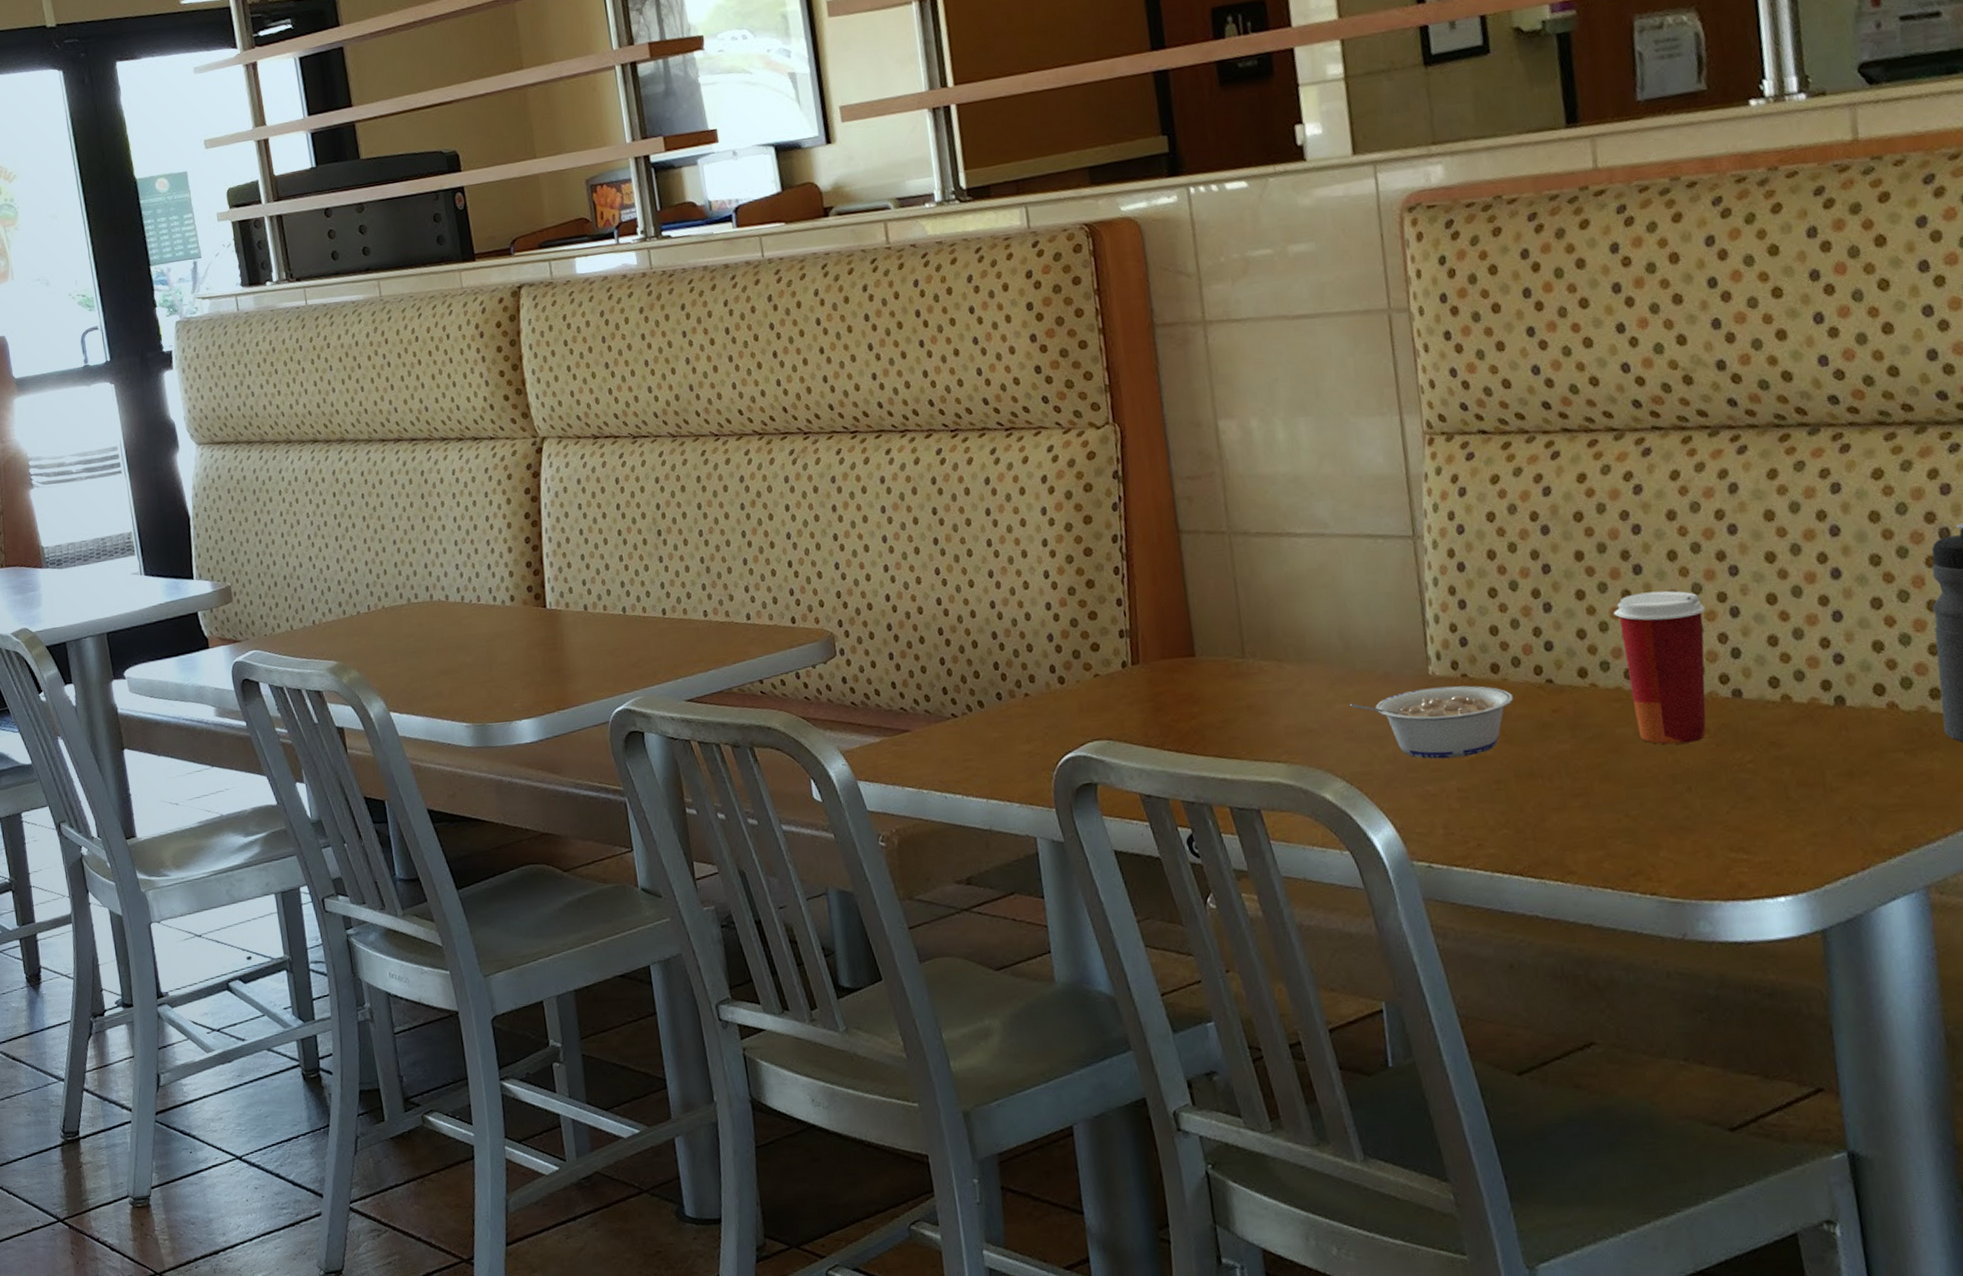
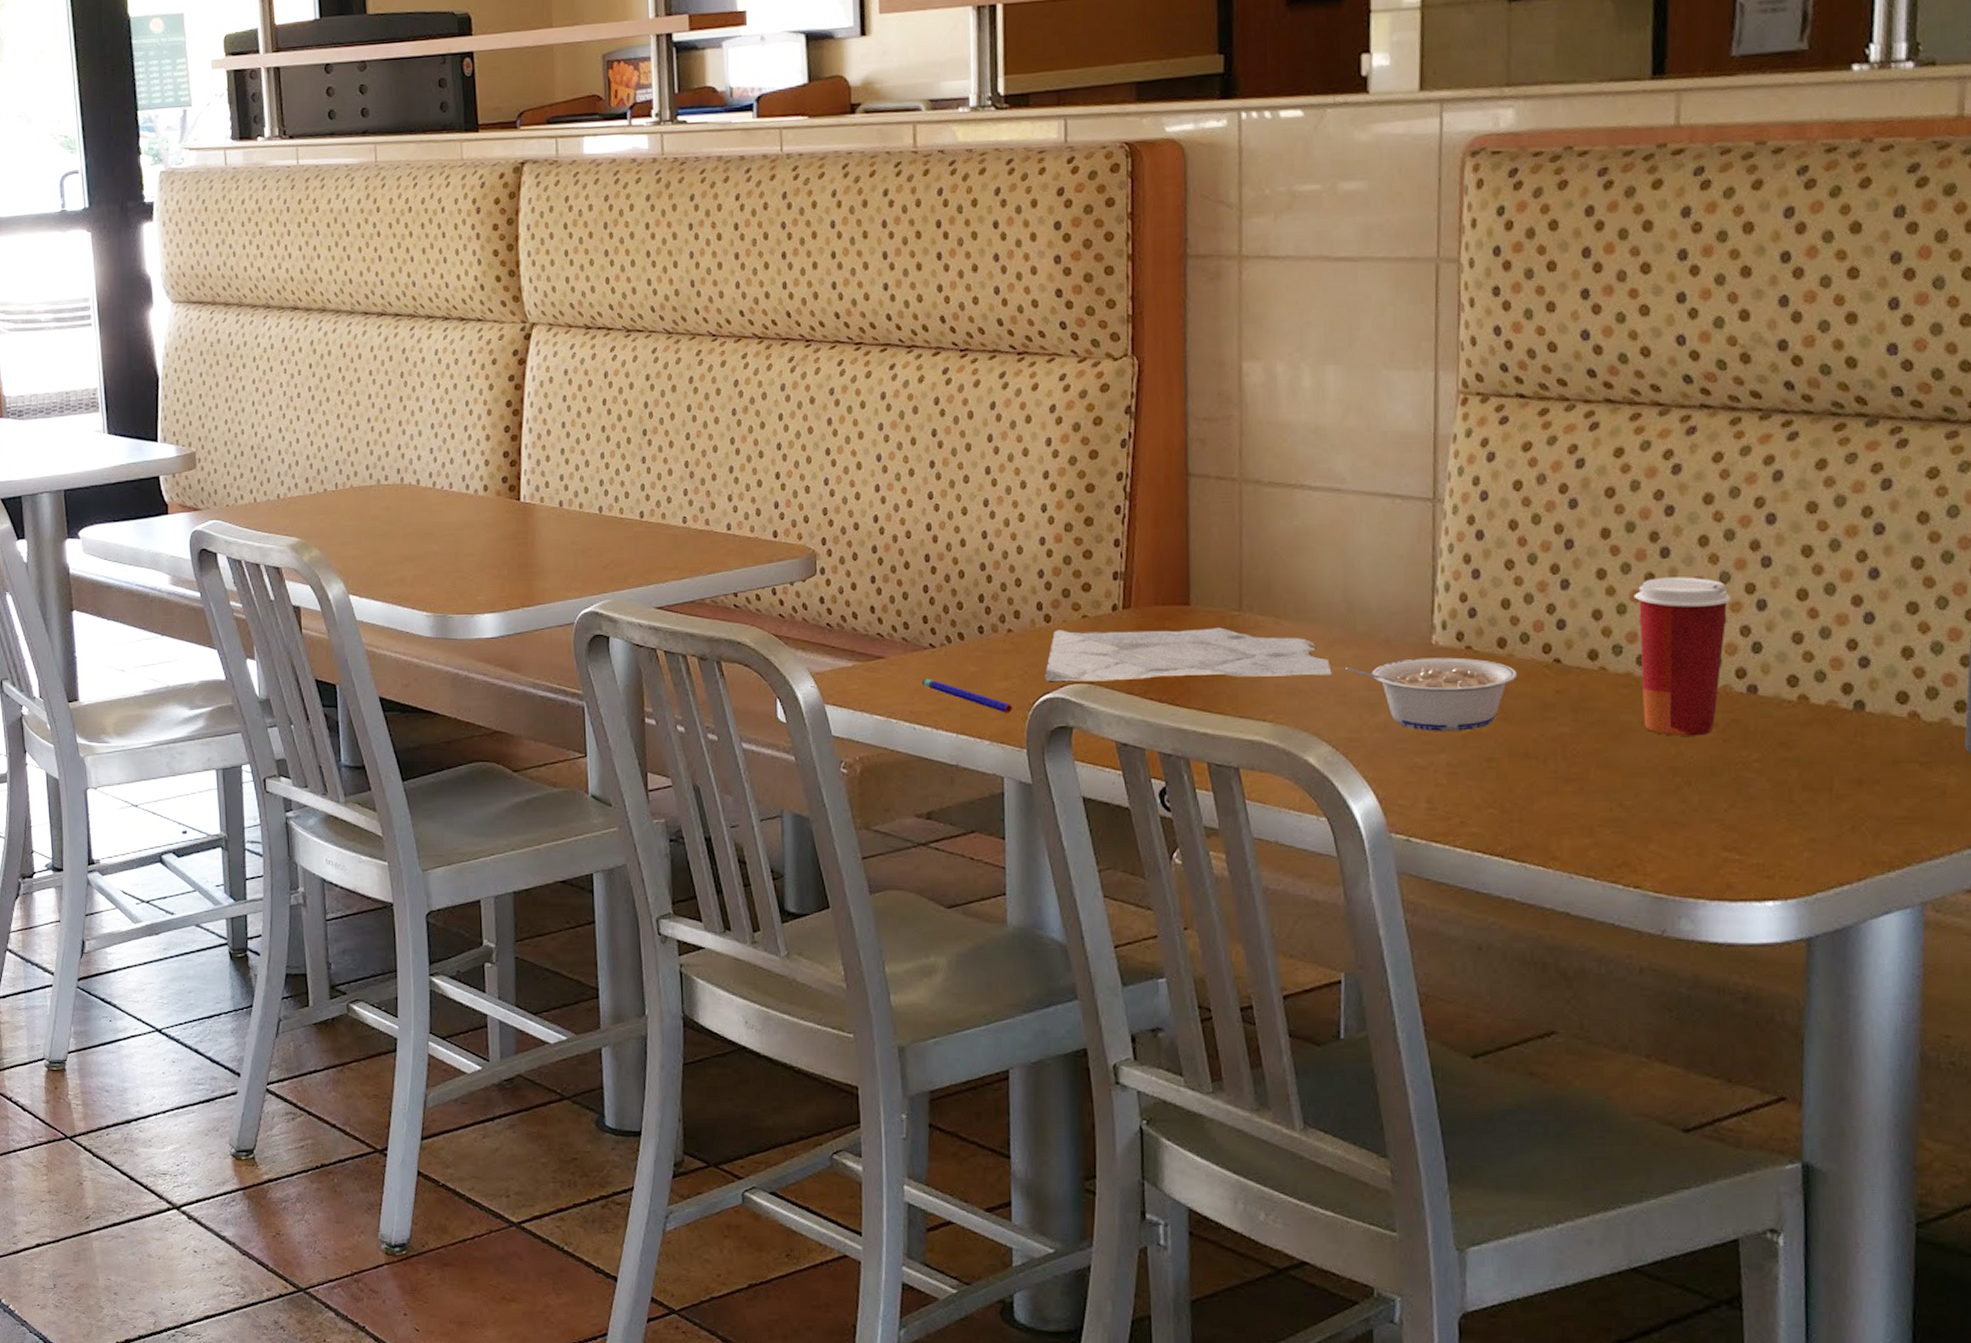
pen: none [948,747,1038,775] -> present [922,678,1013,713]
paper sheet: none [1064,675,1338,741] -> present [1044,627,1332,682]

